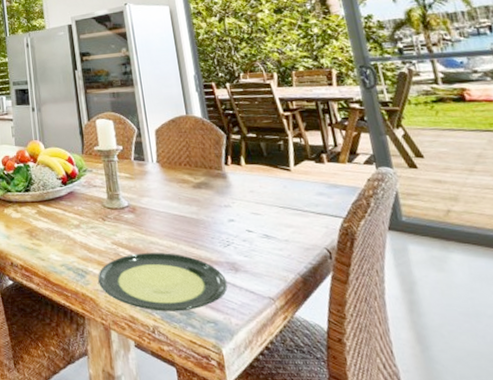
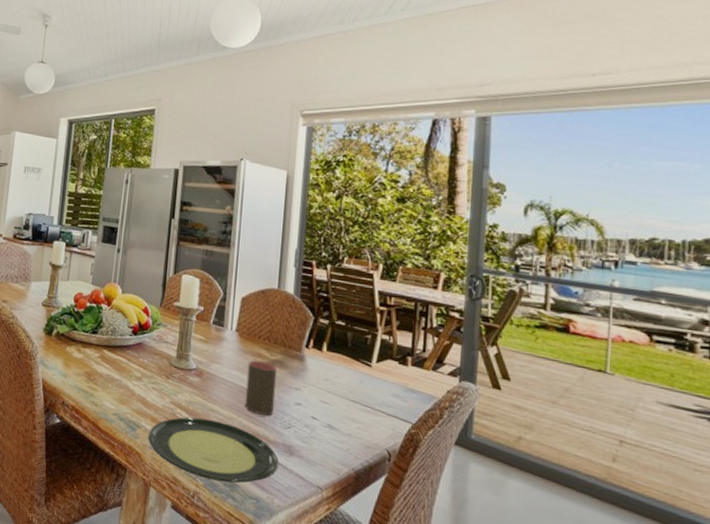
cup: none [175,186,211,238] -> present [244,360,277,416]

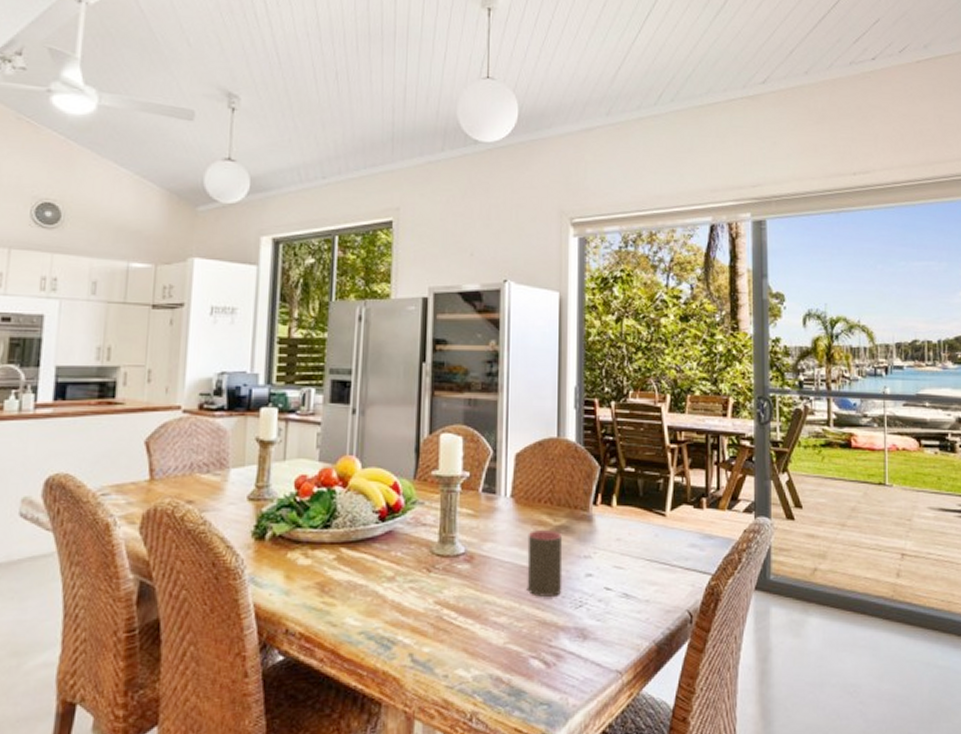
plate: present [148,417,280,483] -> none [408,615,572,693]

